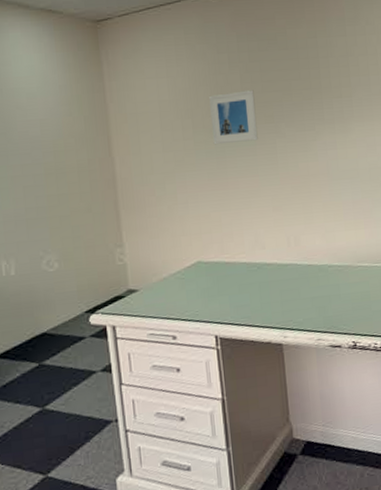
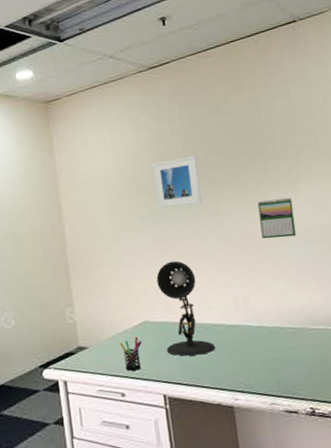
pen holder: none [172,277,195,313] -> present [120,336,142,371]
desk lamp: none [211,199,268,296] -> present [156,260,216,356]
calendar: none [312,136,347,178] -> present [257,197,297,239]

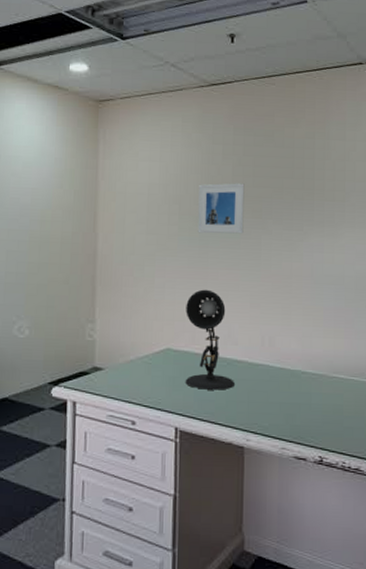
pen holder: present [120,336,142,371] -> none [138,363,161,399]
calendar: present [257,197,297,239] -> none [298,240,332,281]

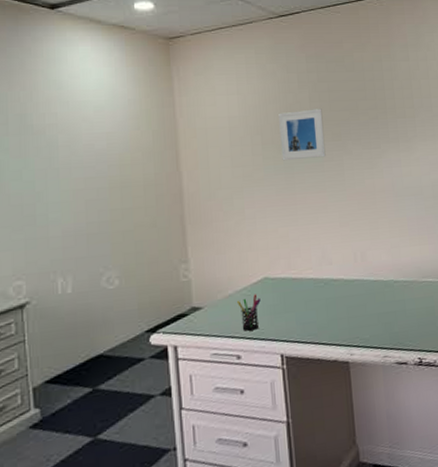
pen holder: none [138,363,161,399] -> present [237,294,261,331]
desk lamp: present [185,289,236,390] -> none [278,214,335,313]

